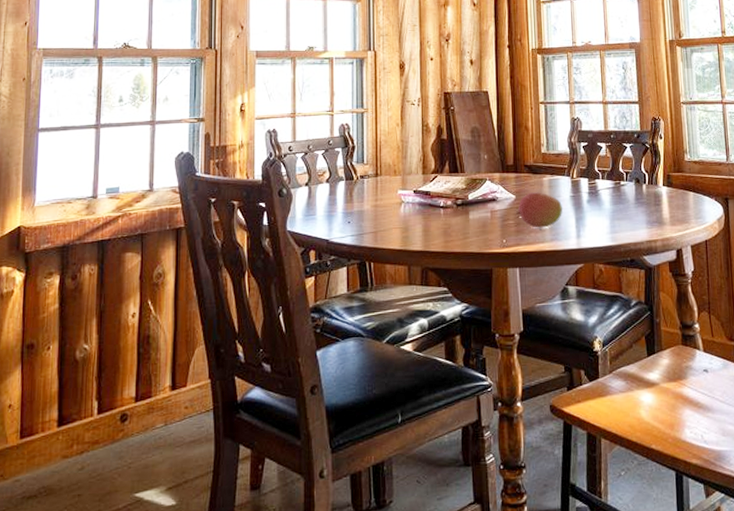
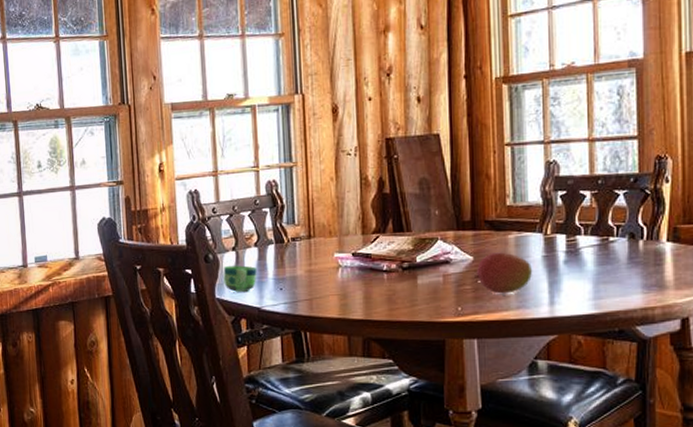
cup: none [296,200,327,225] -> present [223,265,257,292]

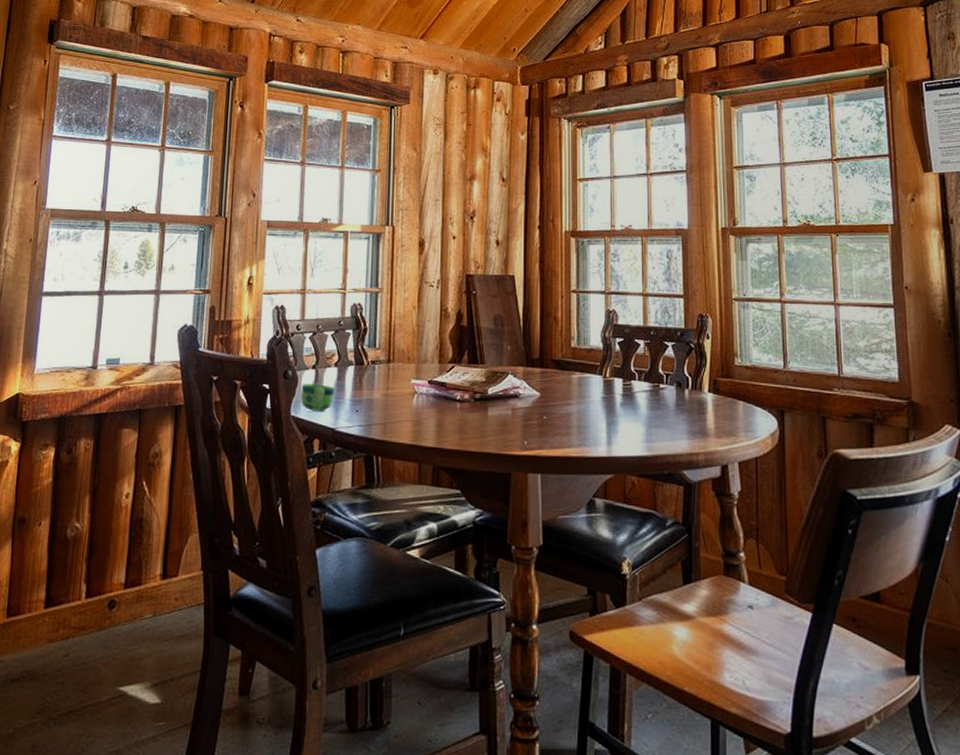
fruit: present [474,252,533,294] -> none [540,390,593,431]

